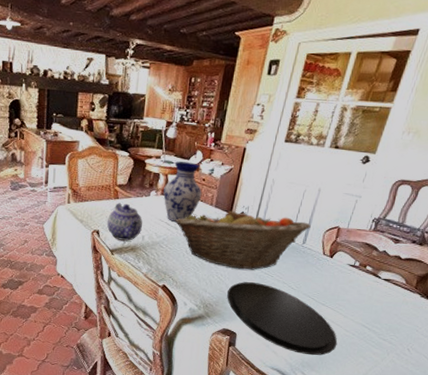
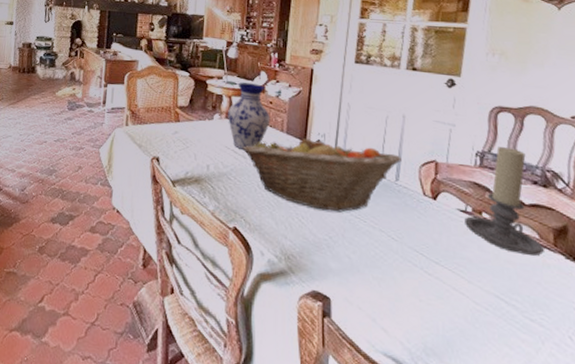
teapot: present [107,203,142,241] -> none [168,126,206,171]
plate: present [227,282,337,356] -> none [313,227,468,339]
candle holder: none [351,214,413,296] -> present [464,147,544,256]

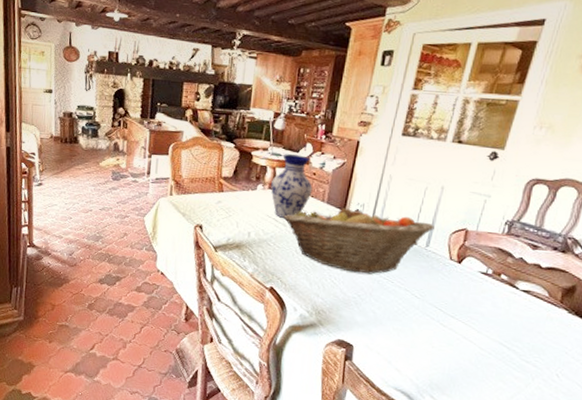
candle holder: present [464,147,544,256] -> none [483,216,552,311]

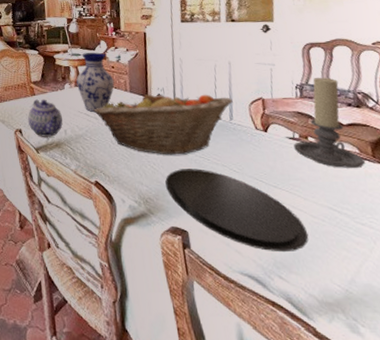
teapot: none [211,196,249,237] -> present [28,99,63,137]
plate: none [342,287,471,377] -> present [165,168,309,253]
candle holder: none [483,216,552,311] -> present [293,77,365,168]

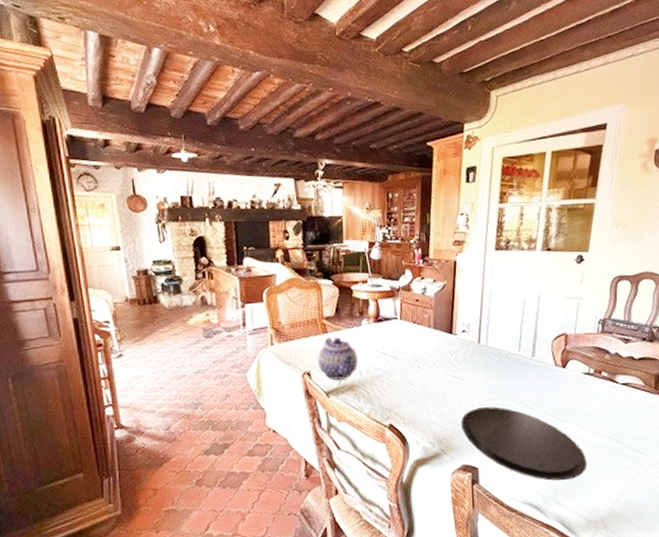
vase: present [76,52,115,113] -> none [375,283,418,352]
fruit basket: present [93,92,233,155] -> none [392,328,537,395]
candle holder: present [293,77,365,168] -> none [588,312,647,401]

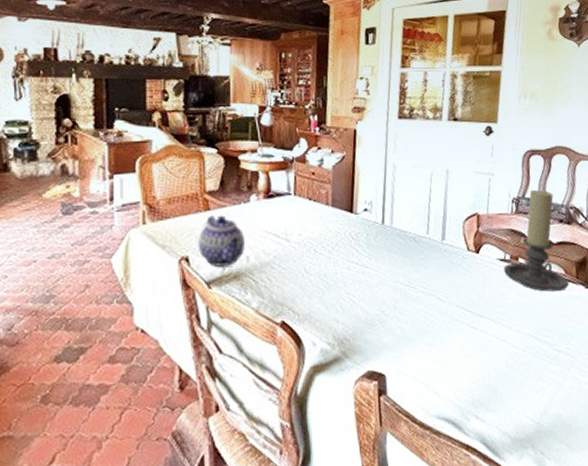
plate: present [461,406,587,481] -> none [365,299,509,390]
candle holder: none [588,312,647,401] -> present [504,190,569,292]

